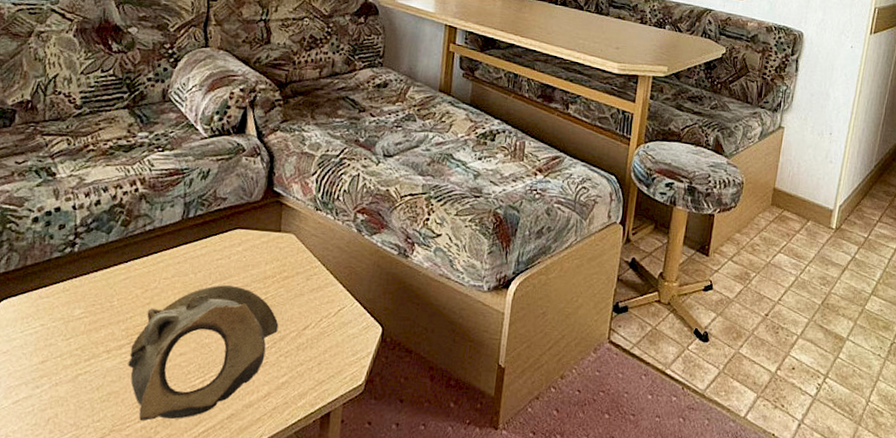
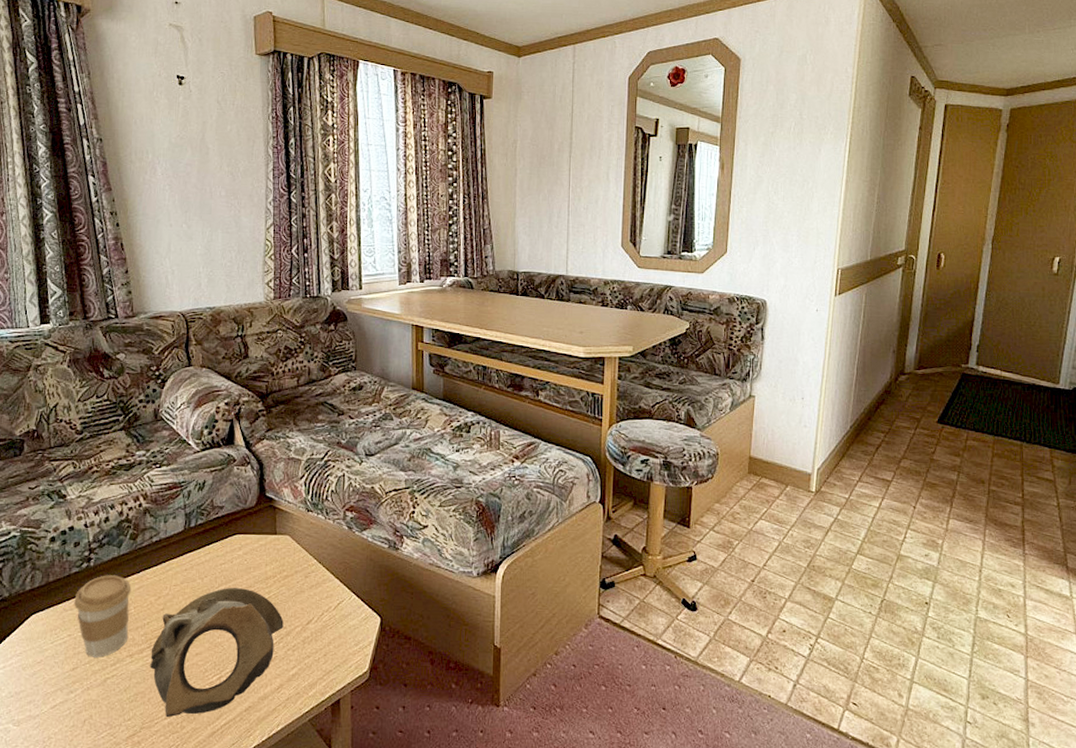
coffee cup: none [51,262,117,351] -> present [74,575,131,657]

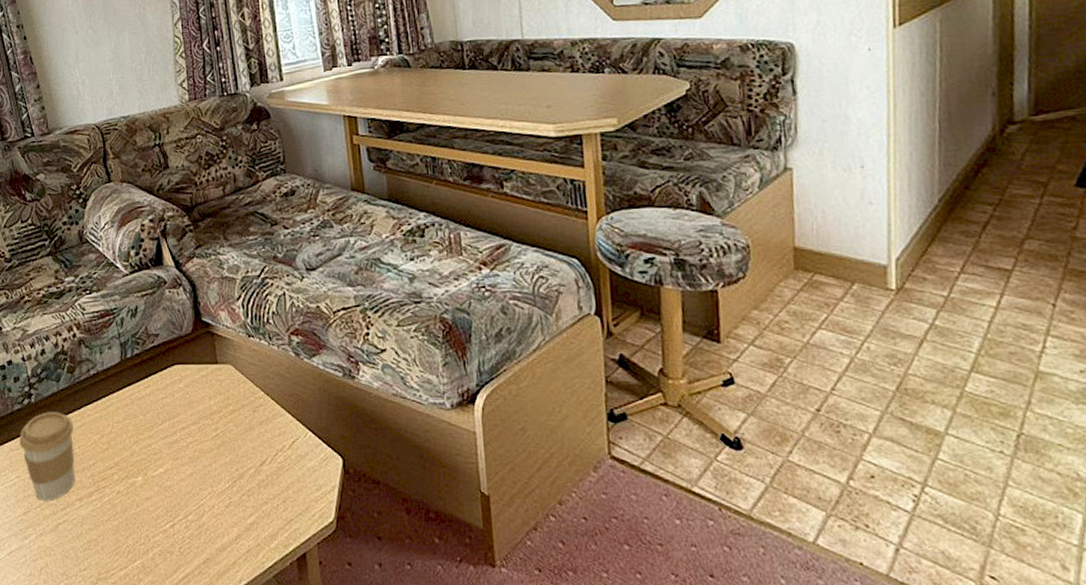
decorative bowl: present [150,587,284,718] -> none [99,423,235,569]

